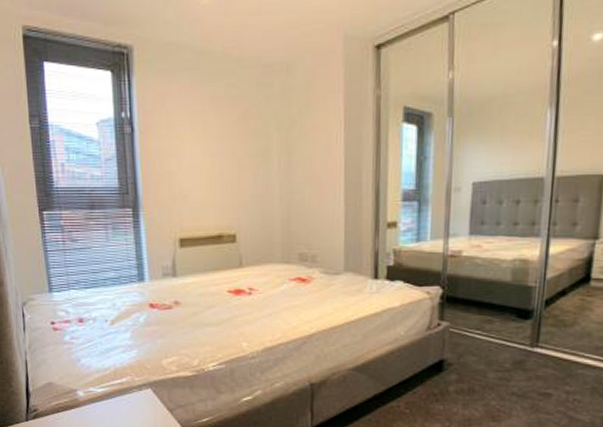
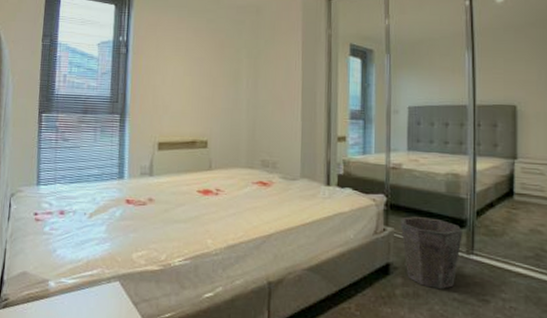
waste bin: none [456,309,528,384] -> present [400,216,462,289]

